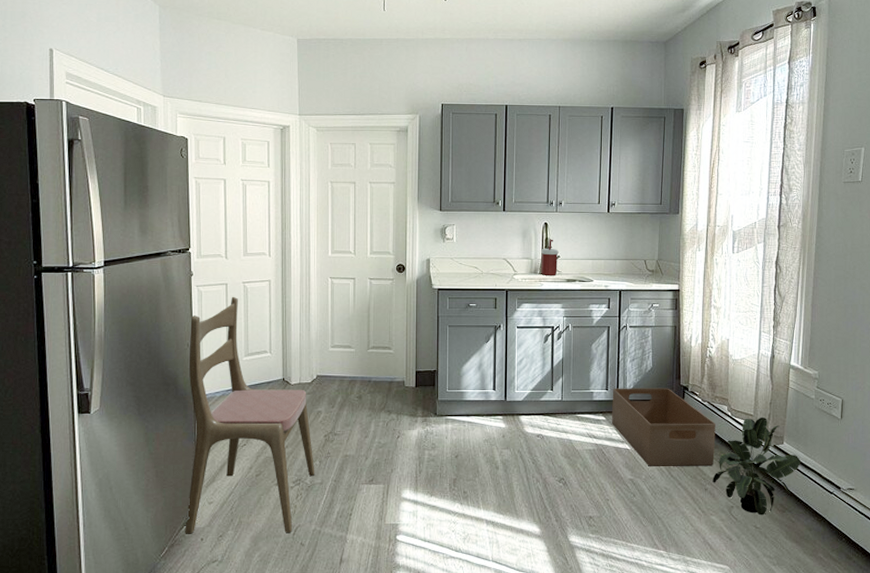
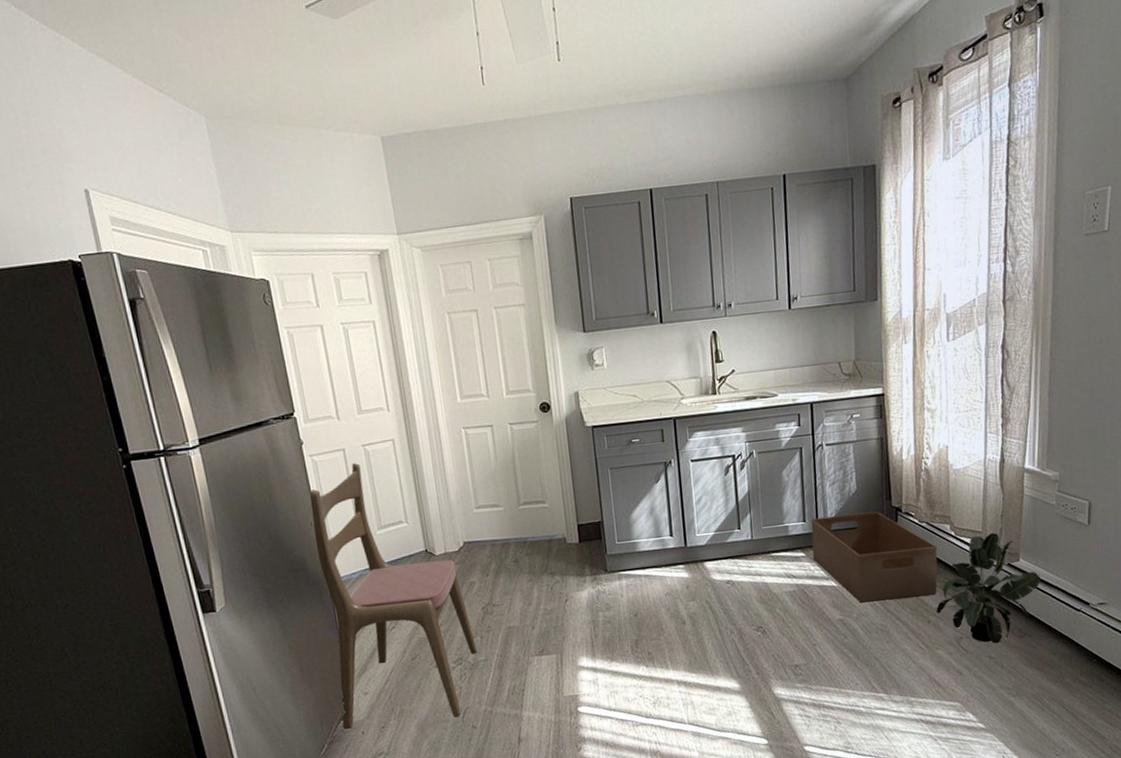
soap dispenser: present [540,239,559,275] -> none [710,350,734,396]

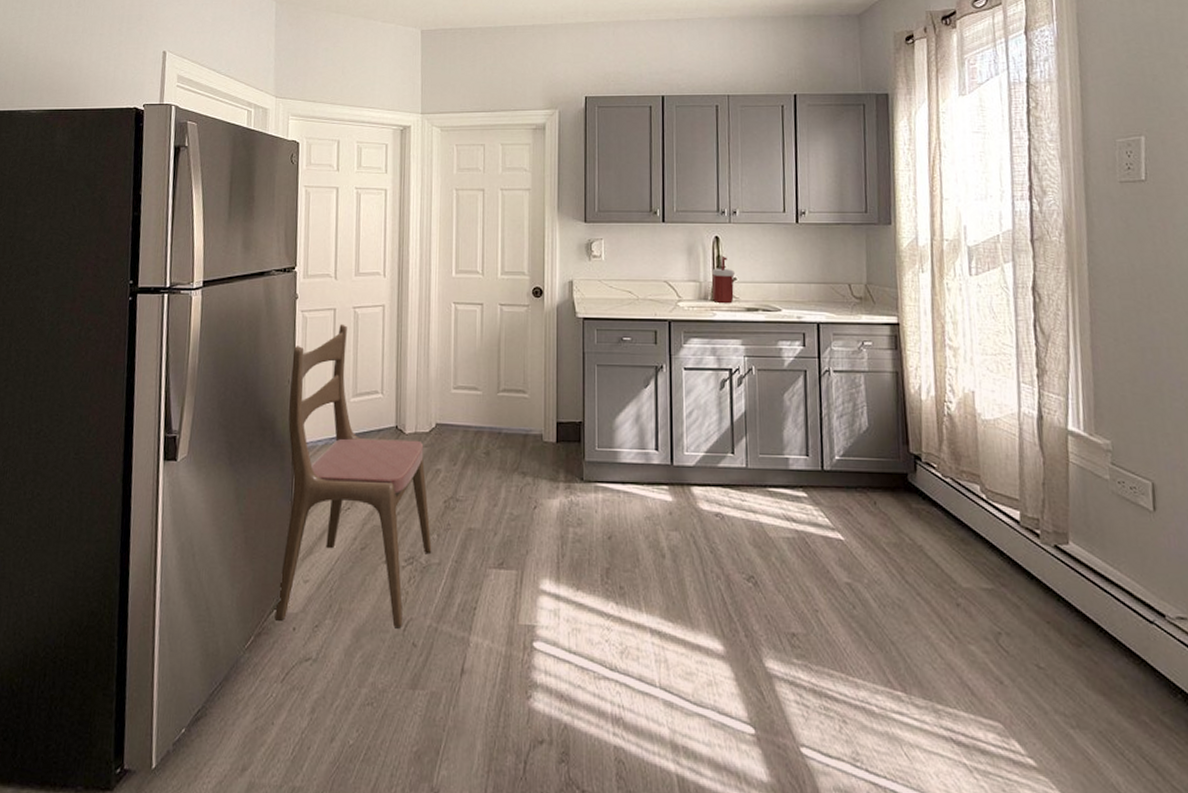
soap dispenser: none [710,350,734,396] -> present [711,257,735,303]
storage basket: present [811,511,938,603] -> none [815,454,967,570]
potted plant: present [936,532,1041,644] -> none [966,502,1098,650]

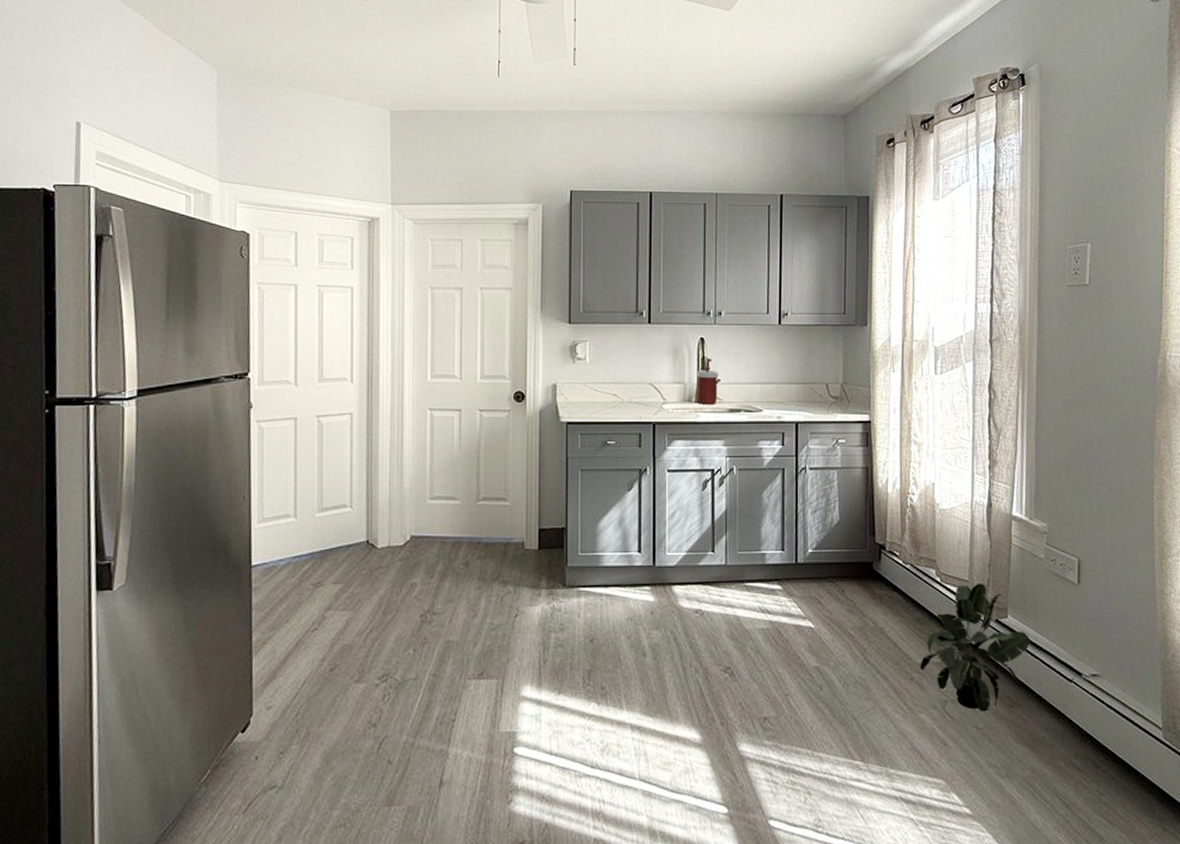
dining chair: present [274,324,432,627] -> none [234,434,408,751]
potted plant: none [966,502,1098,650] -> present [920,582,1030,712]

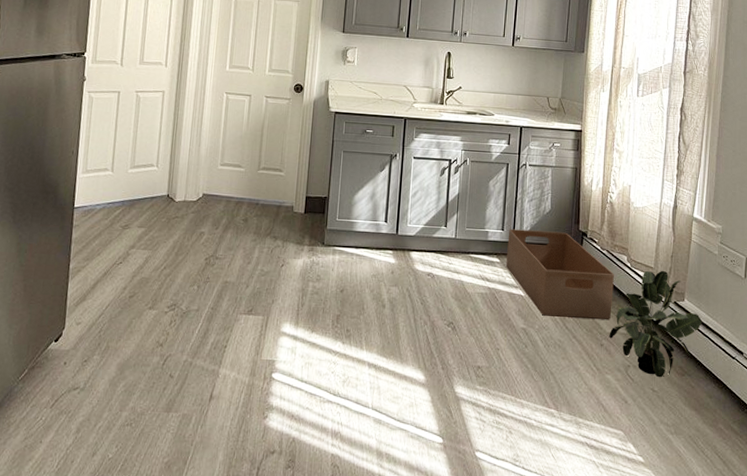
soap dispenser: present [695,358,719,404] -> none [441,69,461,107]
storage basket: none [789,547,922,650] -> present [506,229,614,319]

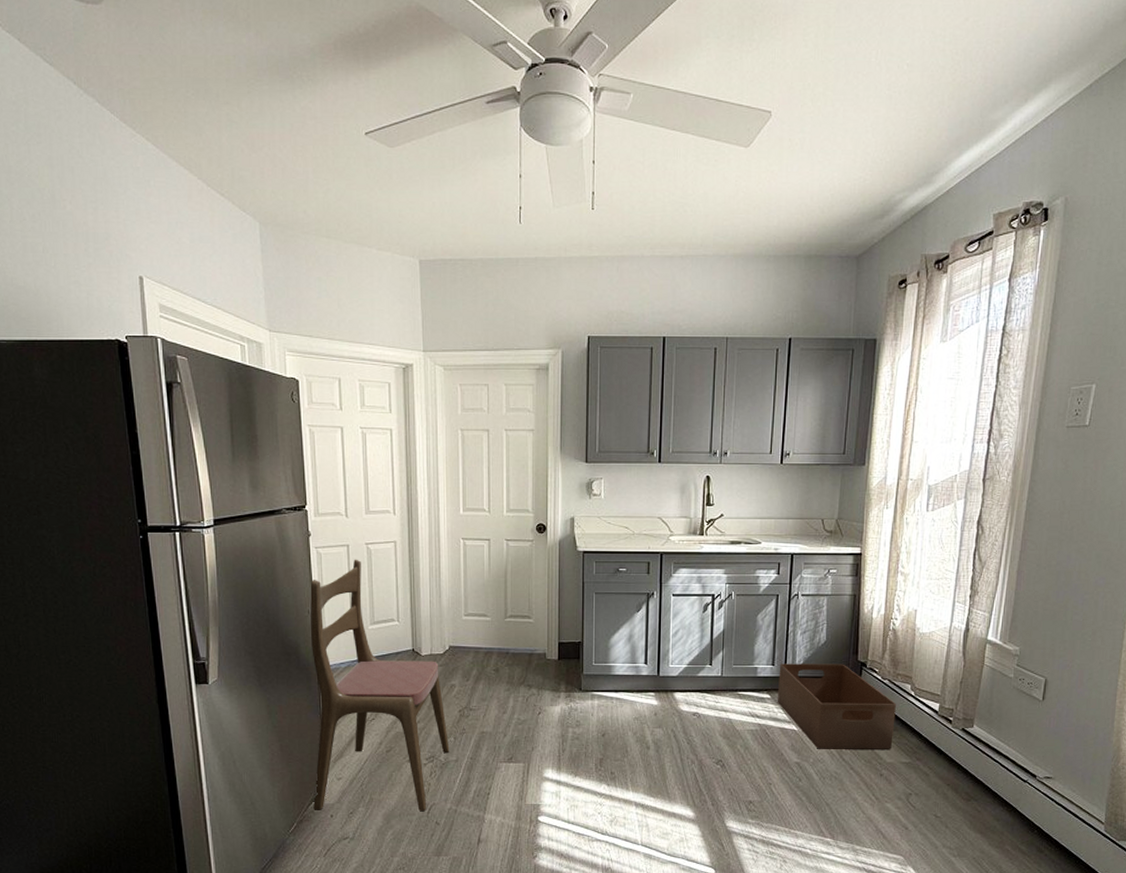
dining chair: none [47,105,192,362] -> present [310,559,450,811]
potted plant: present [609,270,702,378] -> none [889,697,992,804]

